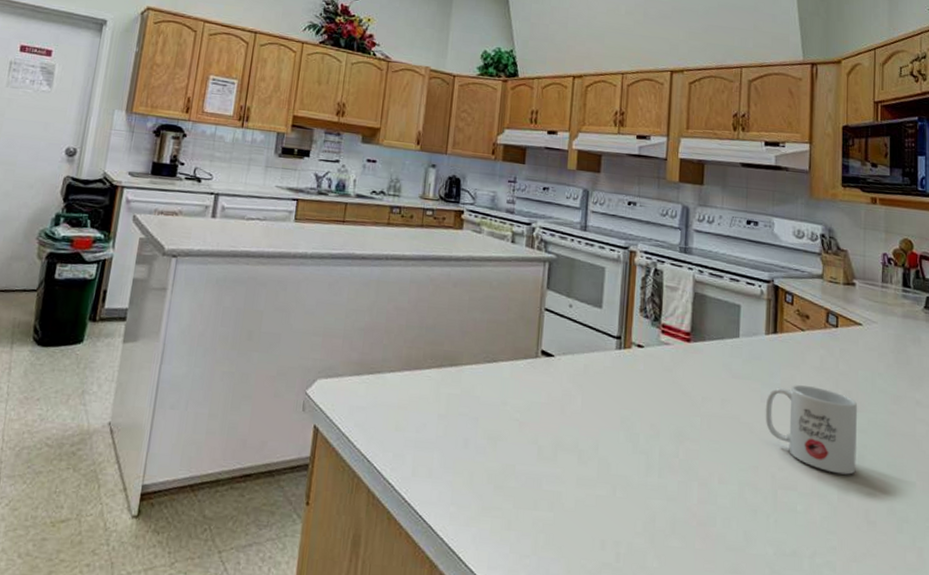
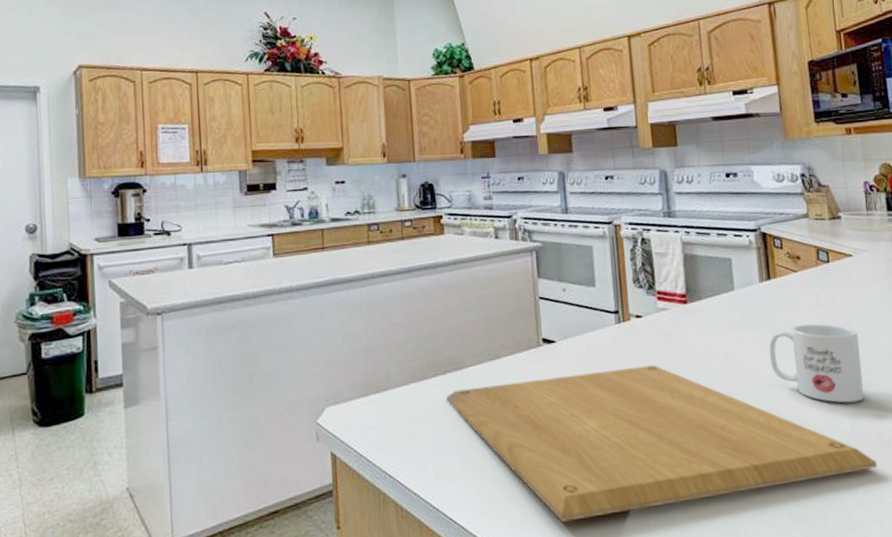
chopping board: none [437,386,860,548] -> present [446,365,878,522]

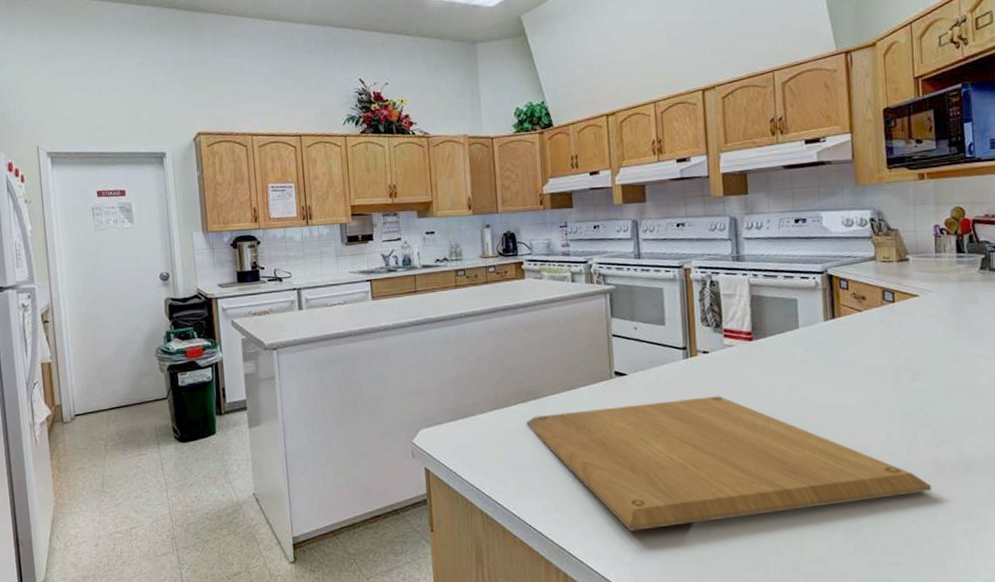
mug: present [769,324,865,403] -> none [830,359,923,432]

